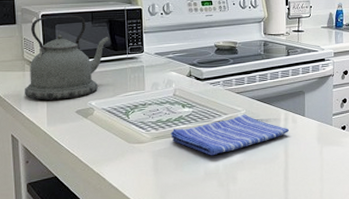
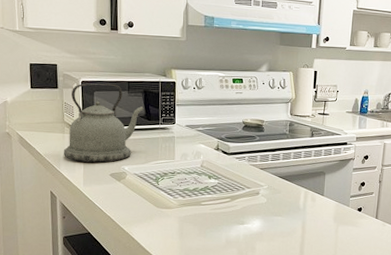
dish towel: present [170,114,290,156] -> none [196,189,308,226]

